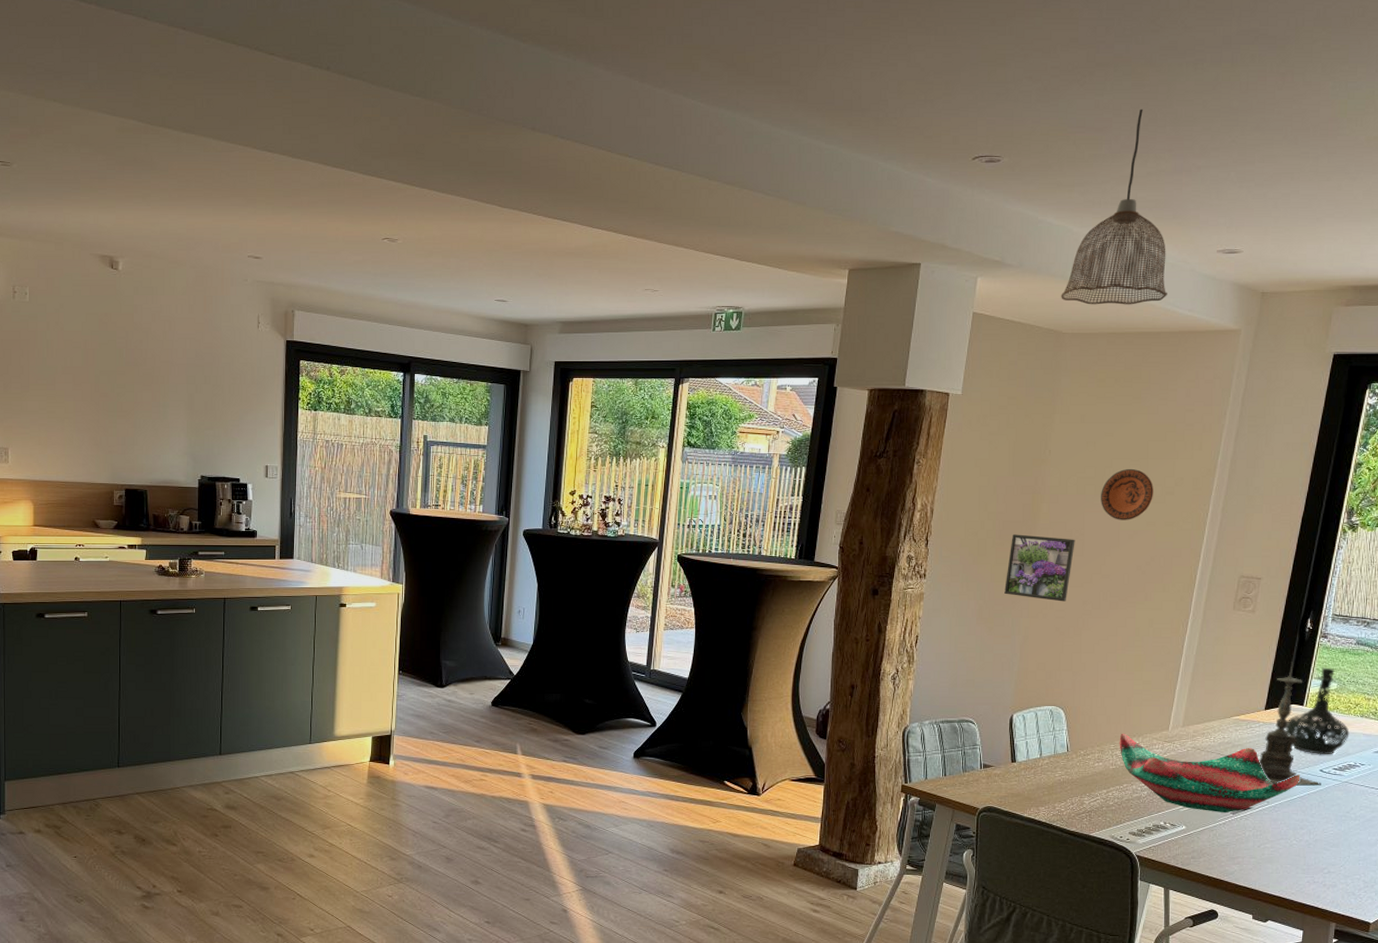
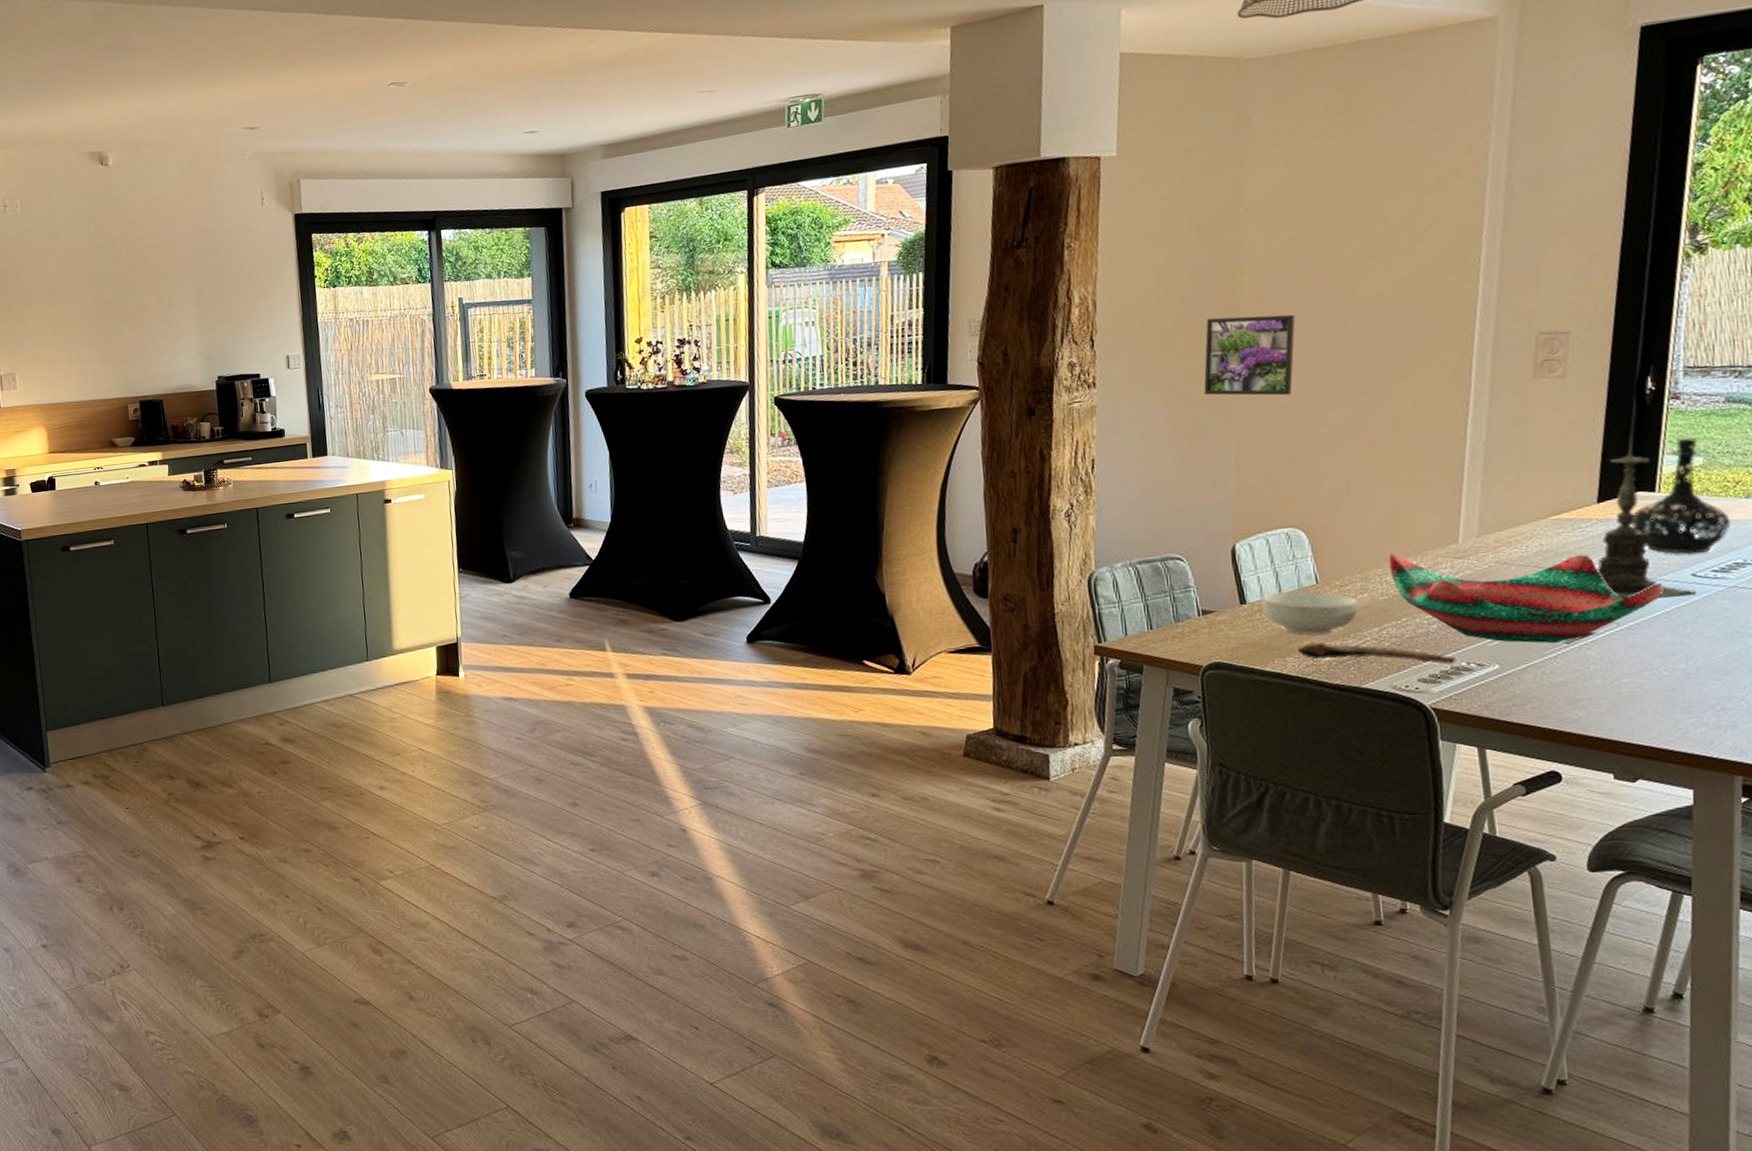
cereal bowl: none [1027,755,1094,791] -> present [1261,591,1358,635]
spoon: none [1048,796,1157,824] -> present [1297,641,1456,666]
decorative plate: present [1101,468,1154,520] -> none [1323,215,1399,283]

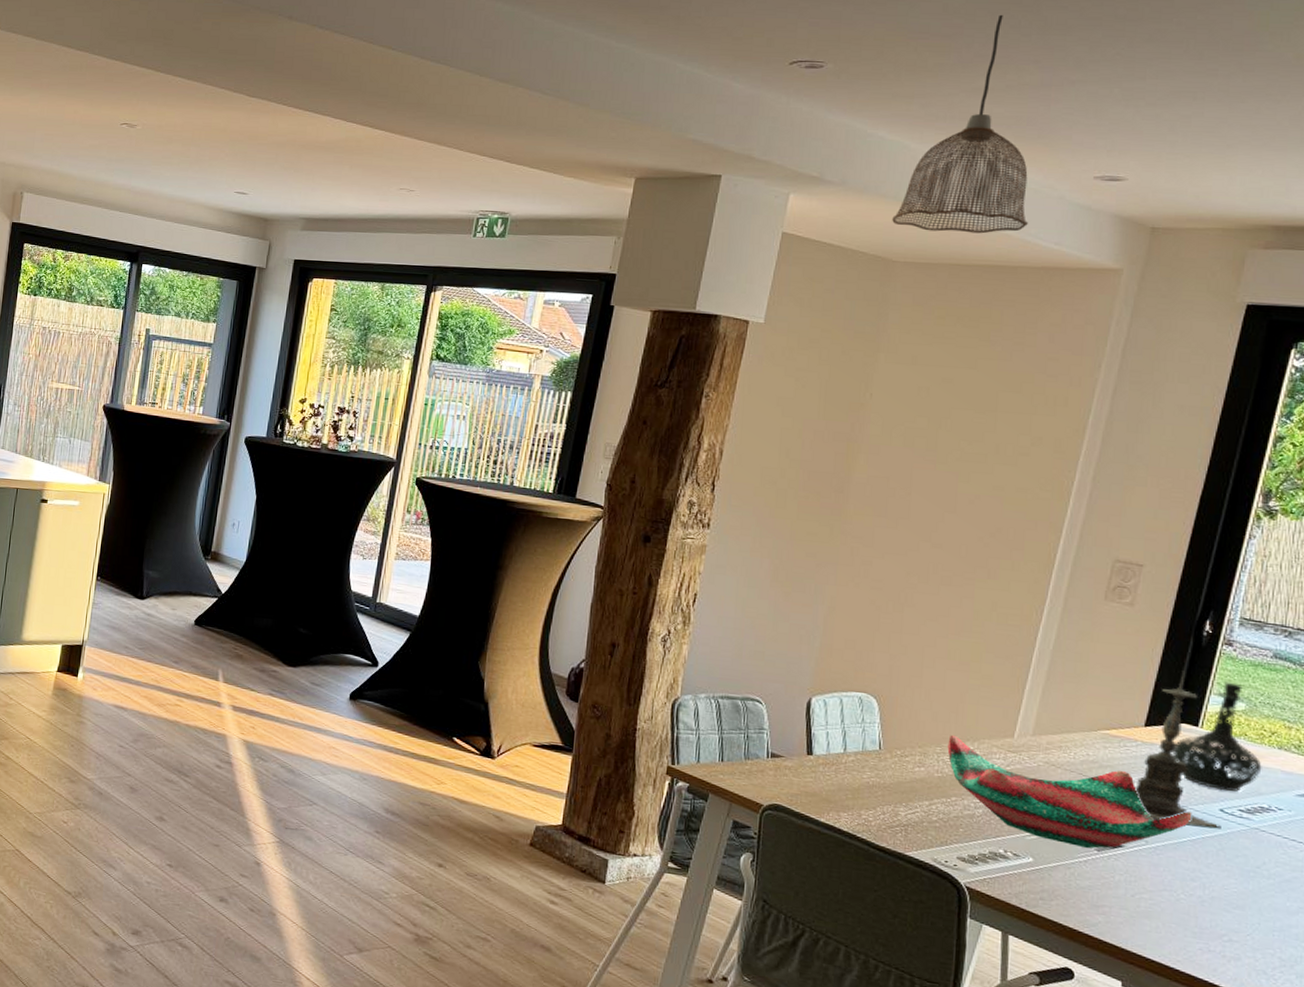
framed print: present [1204,314,1295,396] -> none [807,486,900,571]
cereal bowl: present [1261,591,1358,635] -> none [826,749,914,798]
spoon: present [1297,641,1456,666] -> none [852,801,995,850]

